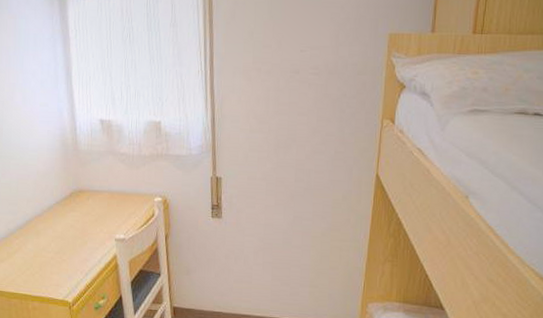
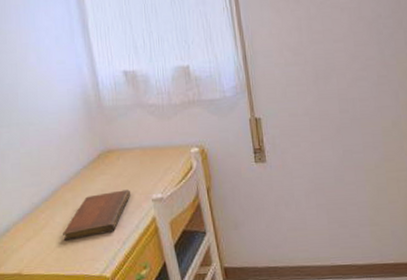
notebook: none [33,227,96,267] -> present [63,189,130,242]

